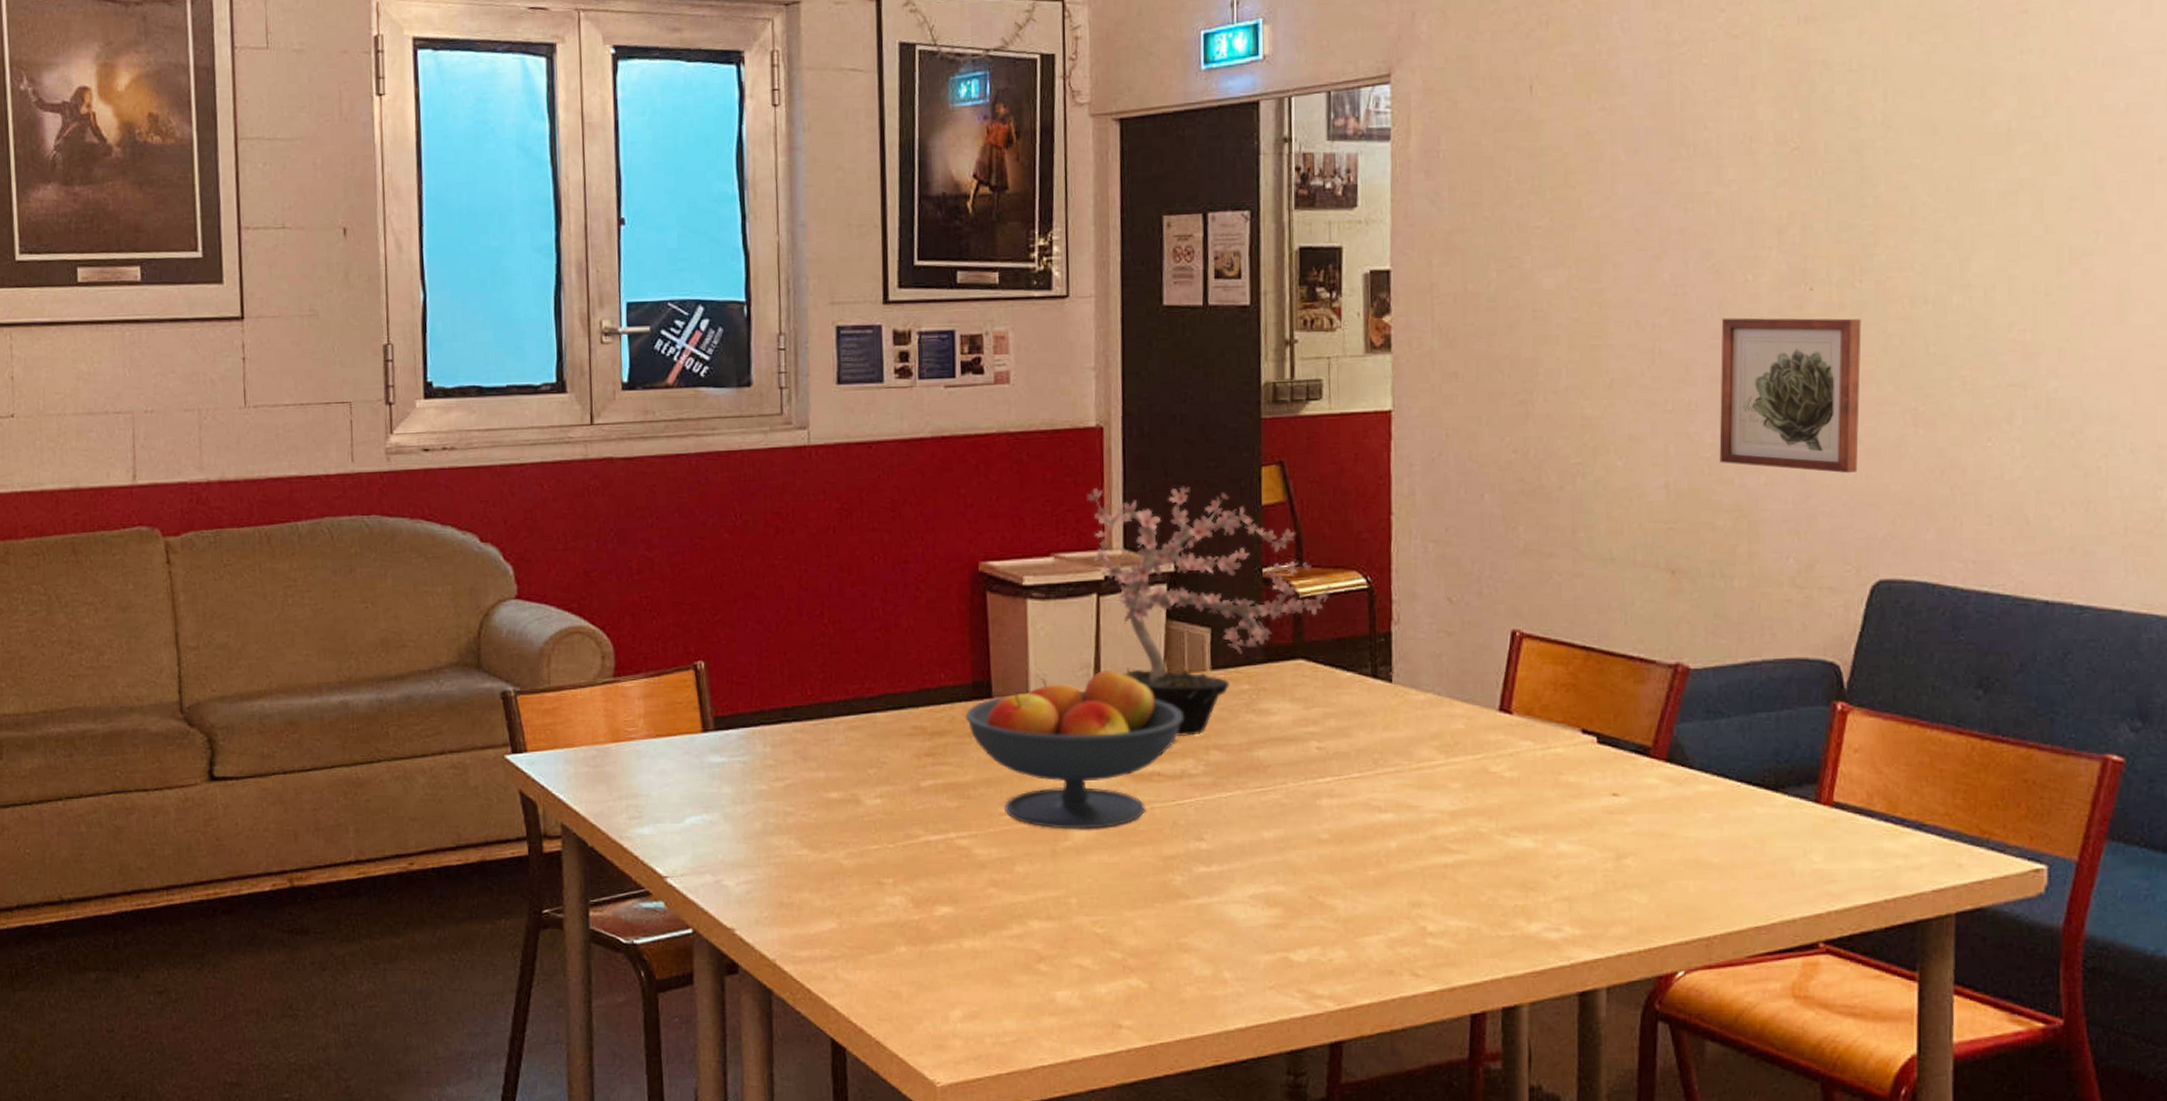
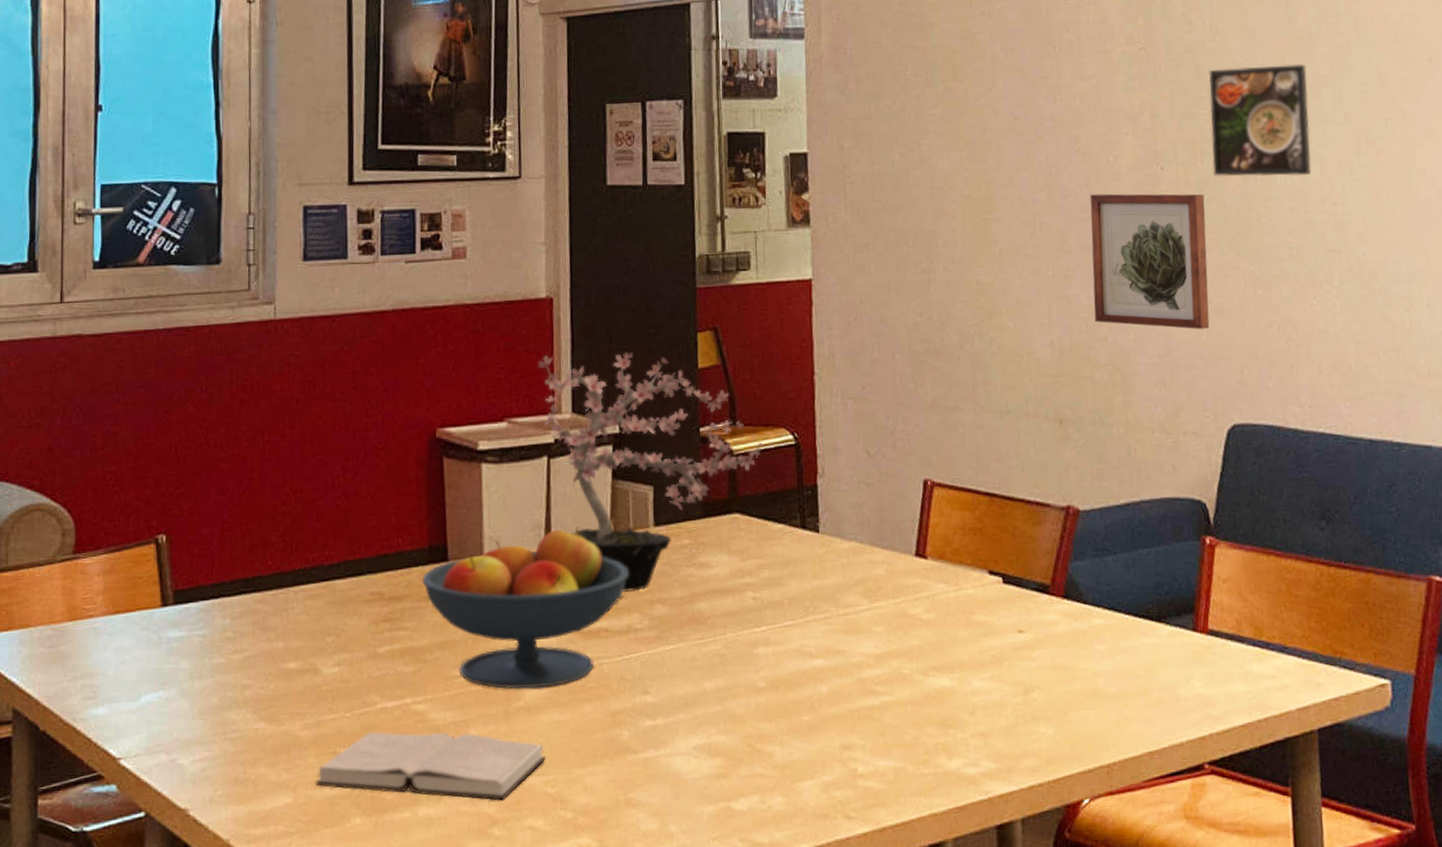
hardback book: none [858,864,1095,938] -> present [314,732,546,801]
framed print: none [1874,166,2001,299] -> present [1209,64,1312,177]

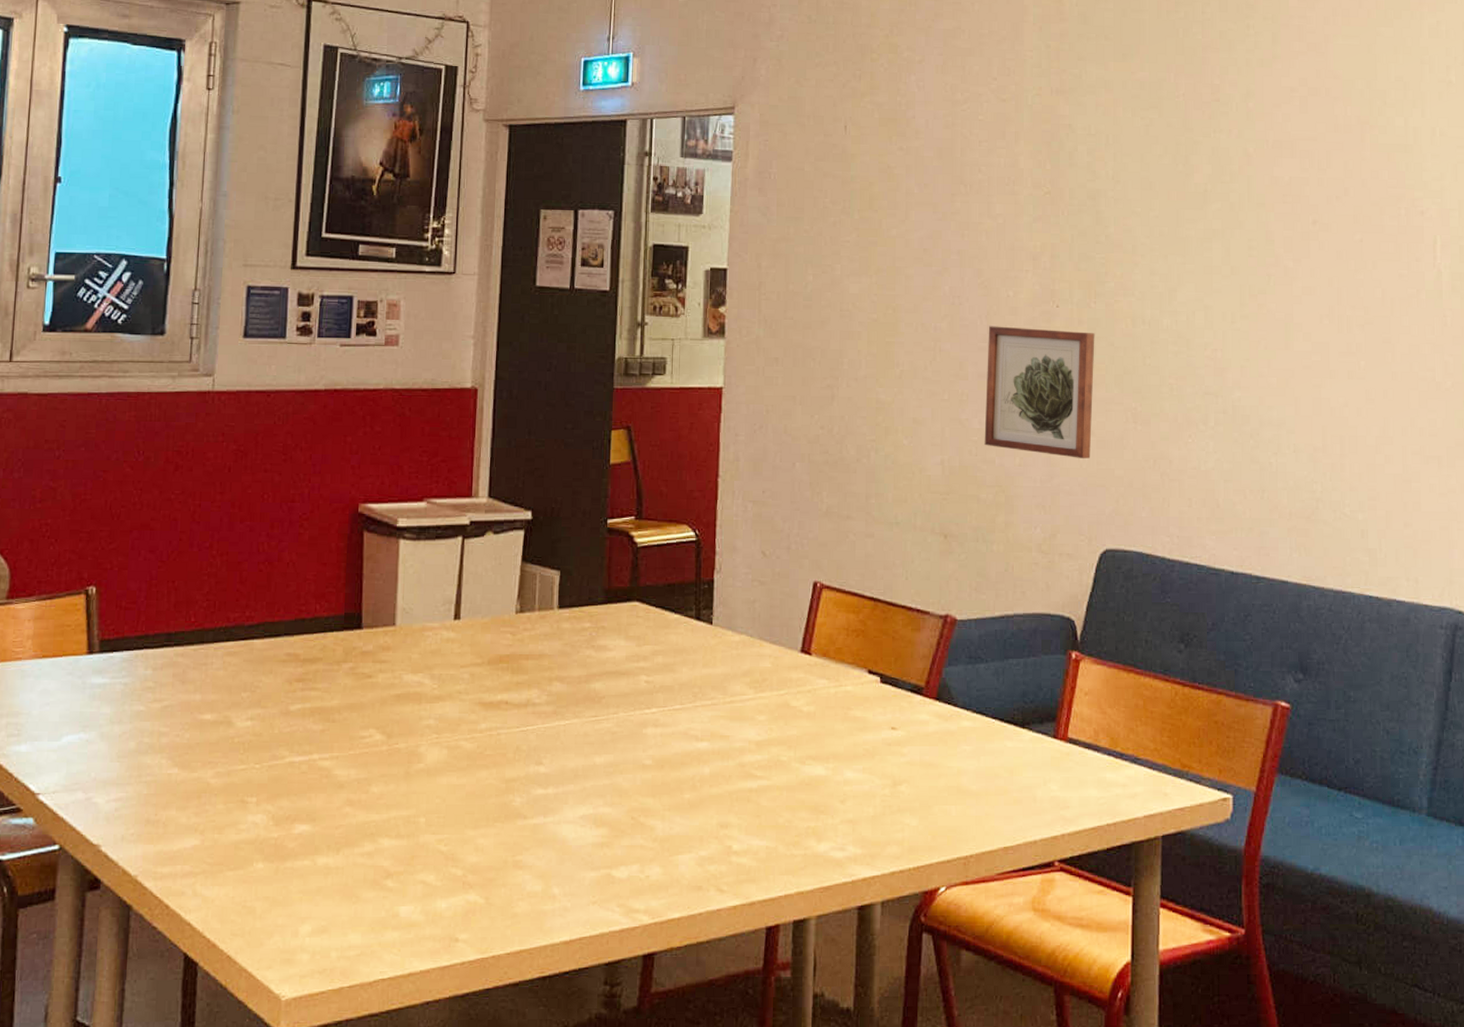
hardback book: present [314,732,546,801] -> none [221,784,441,855]
fruit bowl: present [422,527,629,690] -> none [335,604,531,753]
potted plant: present [538,352,764,593] -> none [459,442,667,669]
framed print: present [1209,64,1312,177] -> none [1105,216,1199,322]

